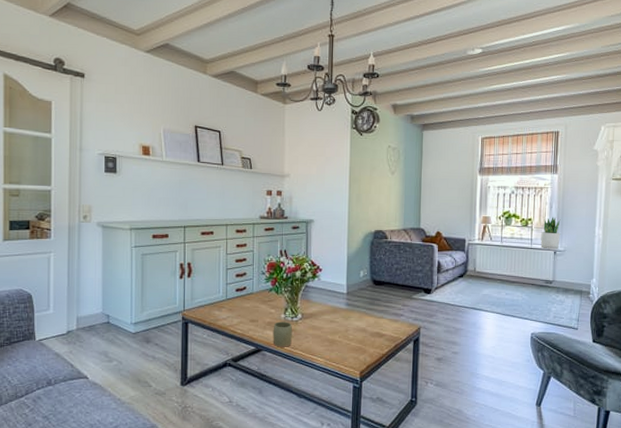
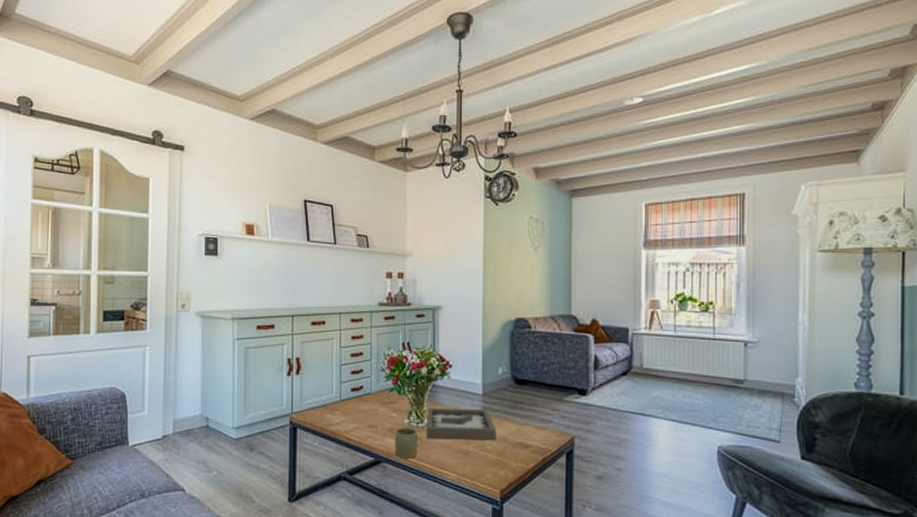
decorative tray: none [300,305,358,331] -> present [427,408,497,441]
planter: present [540,217,560,250] -> none [726,299,752,341]

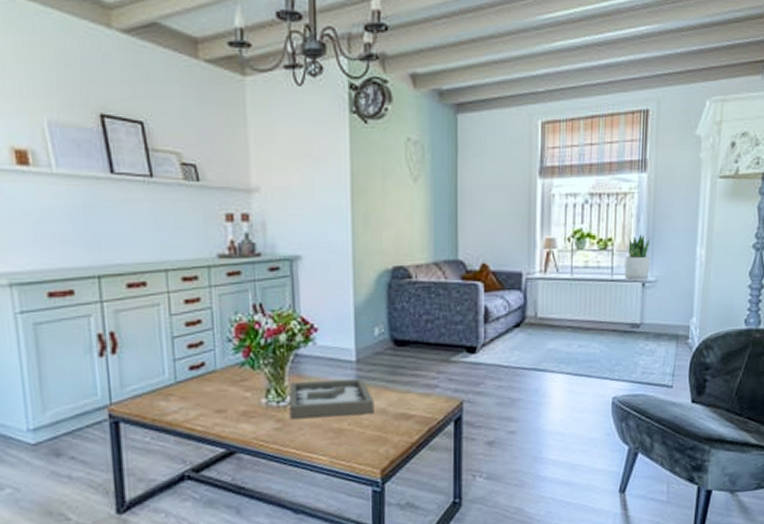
mug: present [394,428,419,459] -> none [250,408,281,446]
planter: none [726,299,752,341] -> present [624,234,650,281]

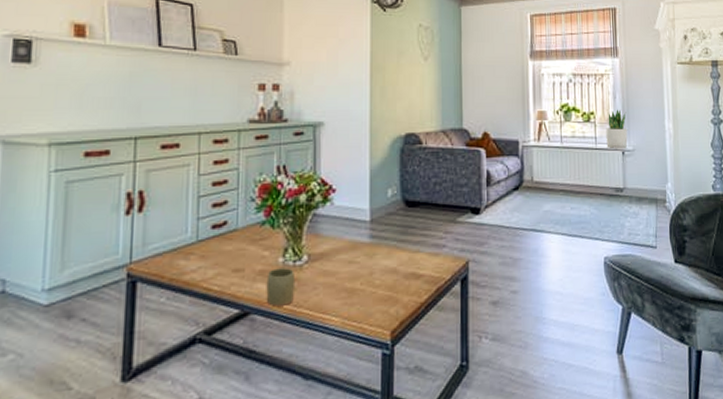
mug: none [250,408,281,446] -> present [266,267,296,307]
decorative tray: present [289,379,374,418] -> none [305,238,386,278]

